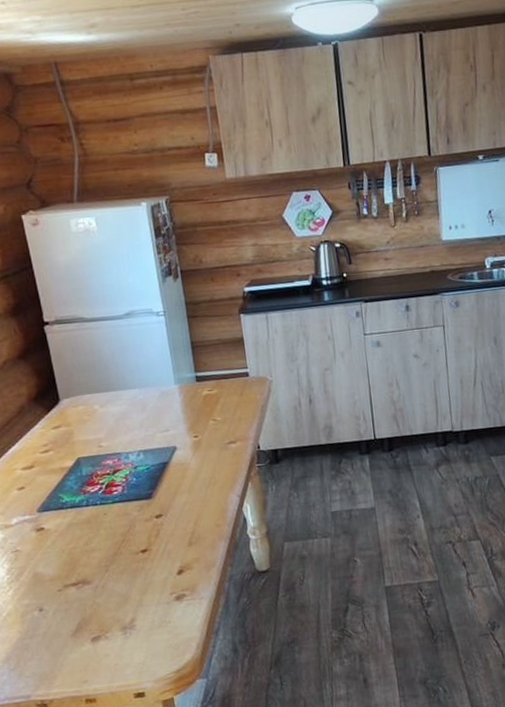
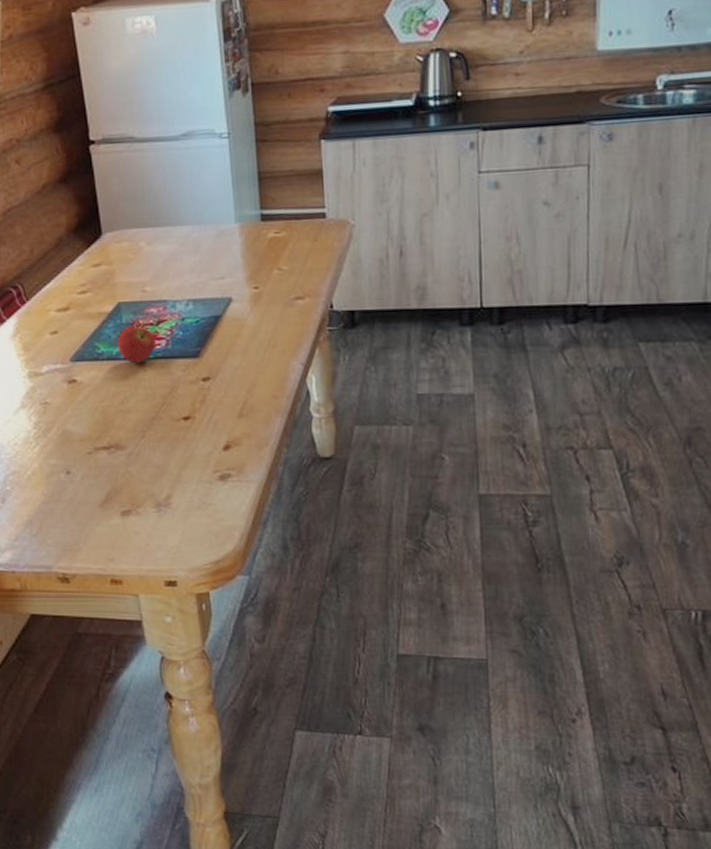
fruit: none [79,477,113,509] -> present [118,327,155,364]

